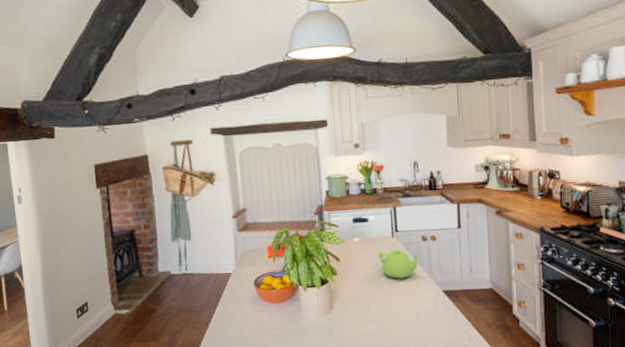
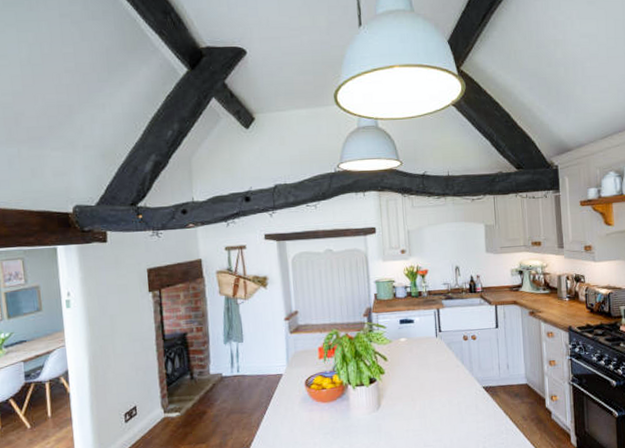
teapot: present [378,249,421,279] -> none [423,348,462,377]

